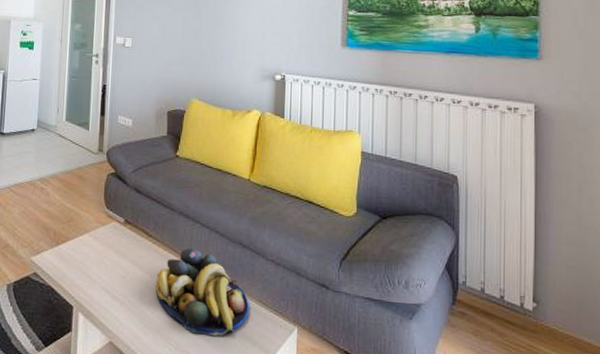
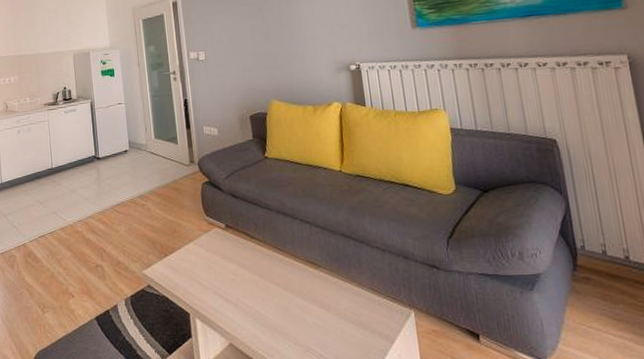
fruit bowl: present [155,247,250,336] -> none [265,244,363,328]

